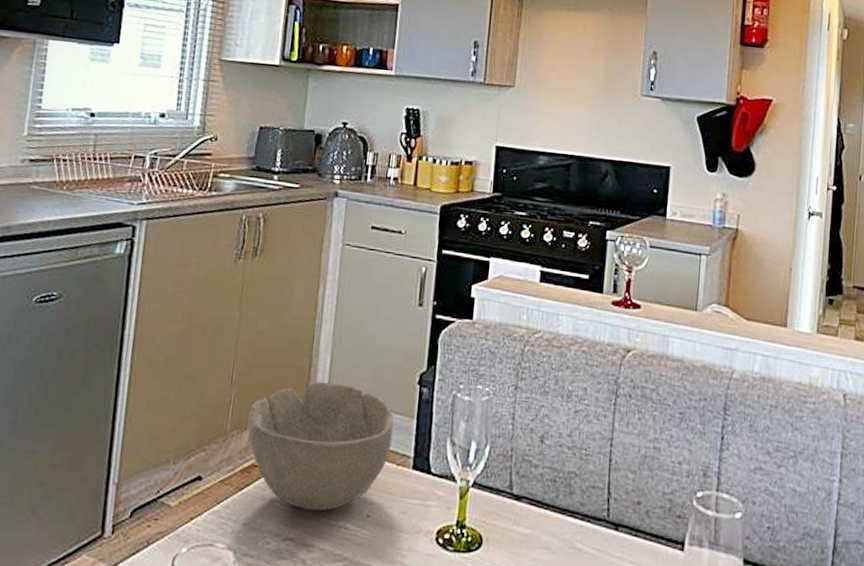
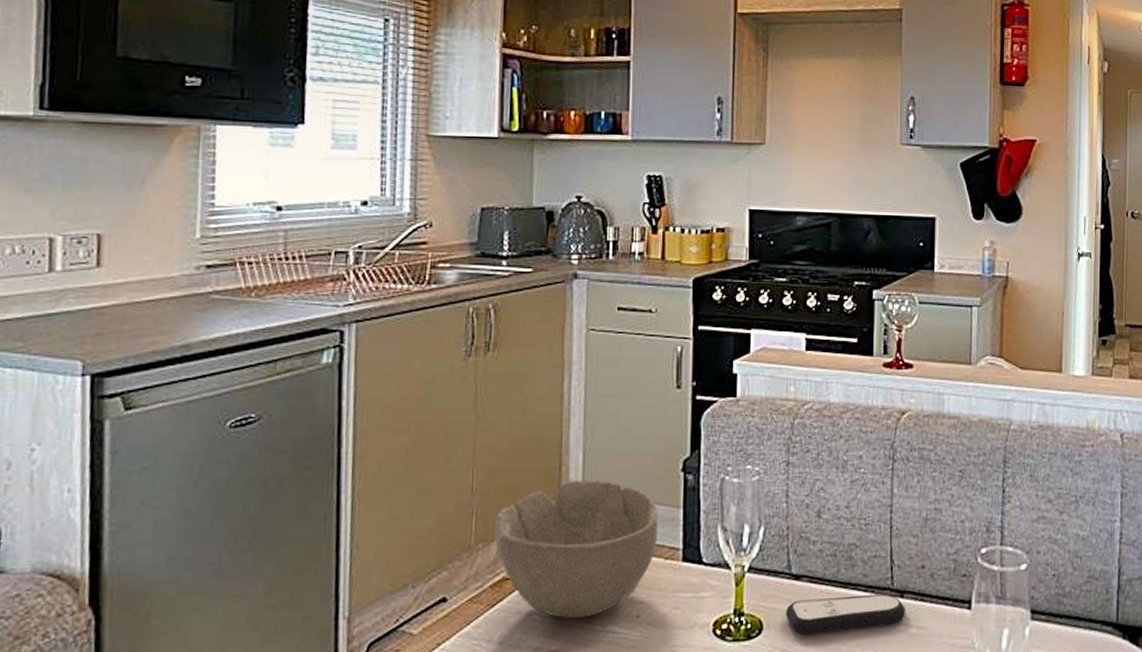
remote control: none [504,520,620,556] -> present [785,593,907,635]

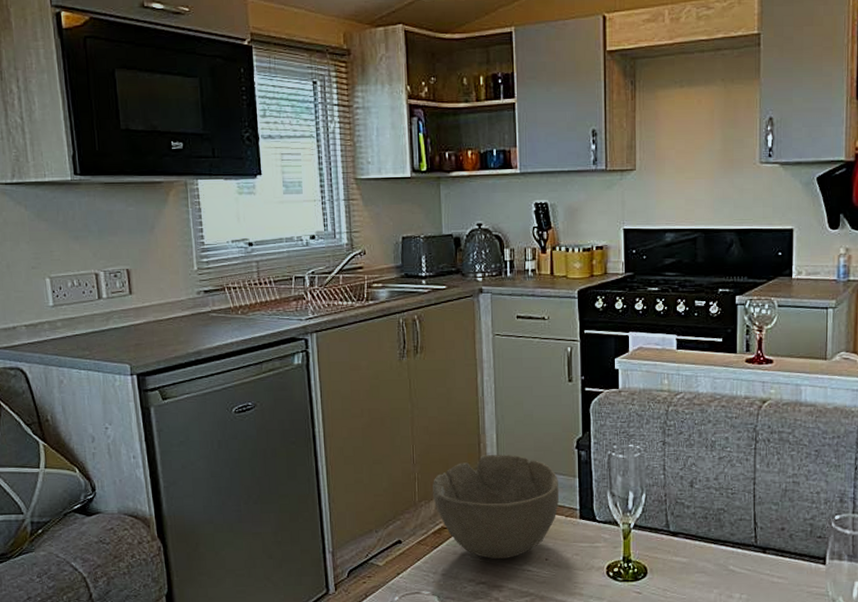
remote control: present [785,593,907,635] -> none [665,549,768,579]

